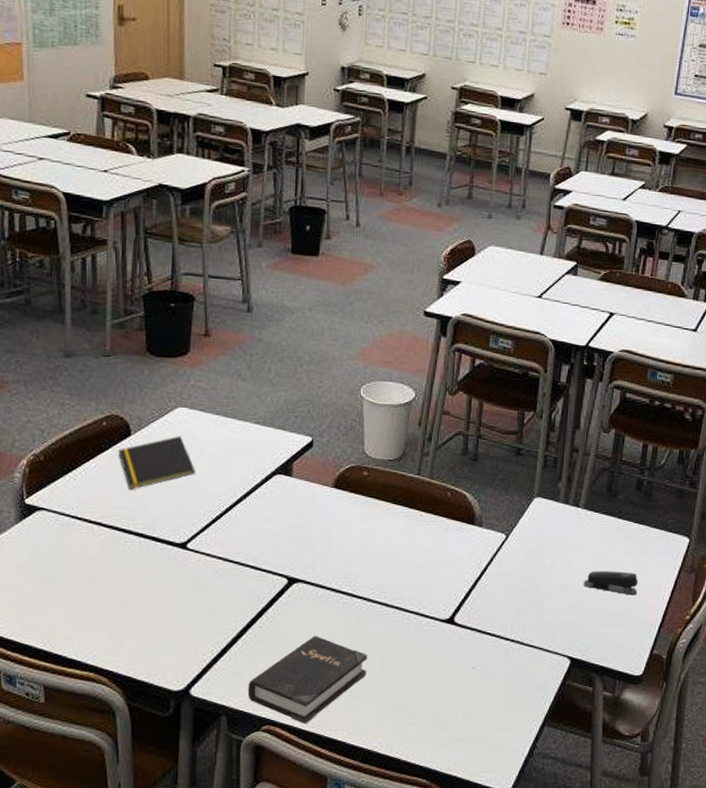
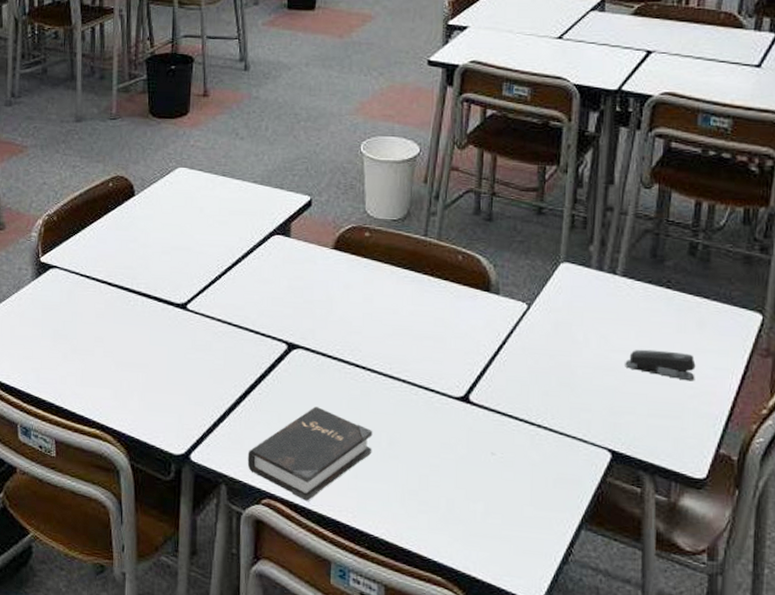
notepad: present [118,436,196,490] -> none [123,196,196,249]

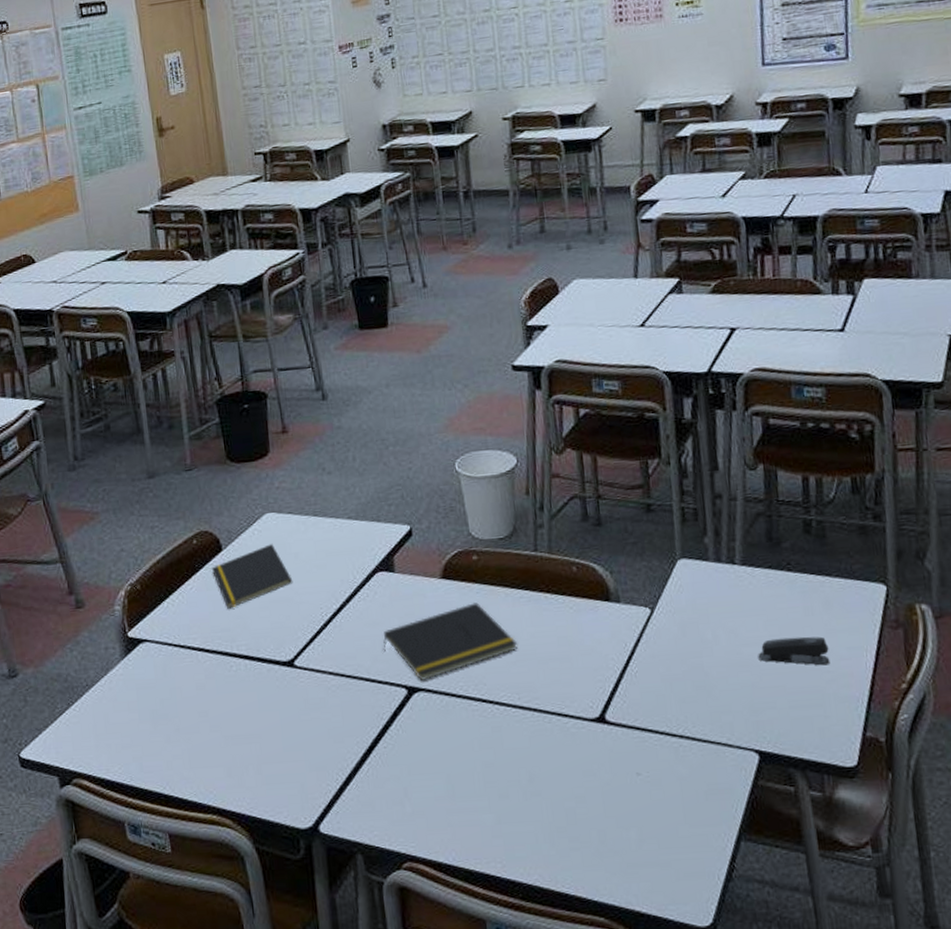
notepad: none [123,196,196,249] -> present [212,544,293,609]
hardback book: present [247,407,373,501] -> none [380,752,513,857]
notepad: none [270,275,397,339] -> present [383,602,518,680]

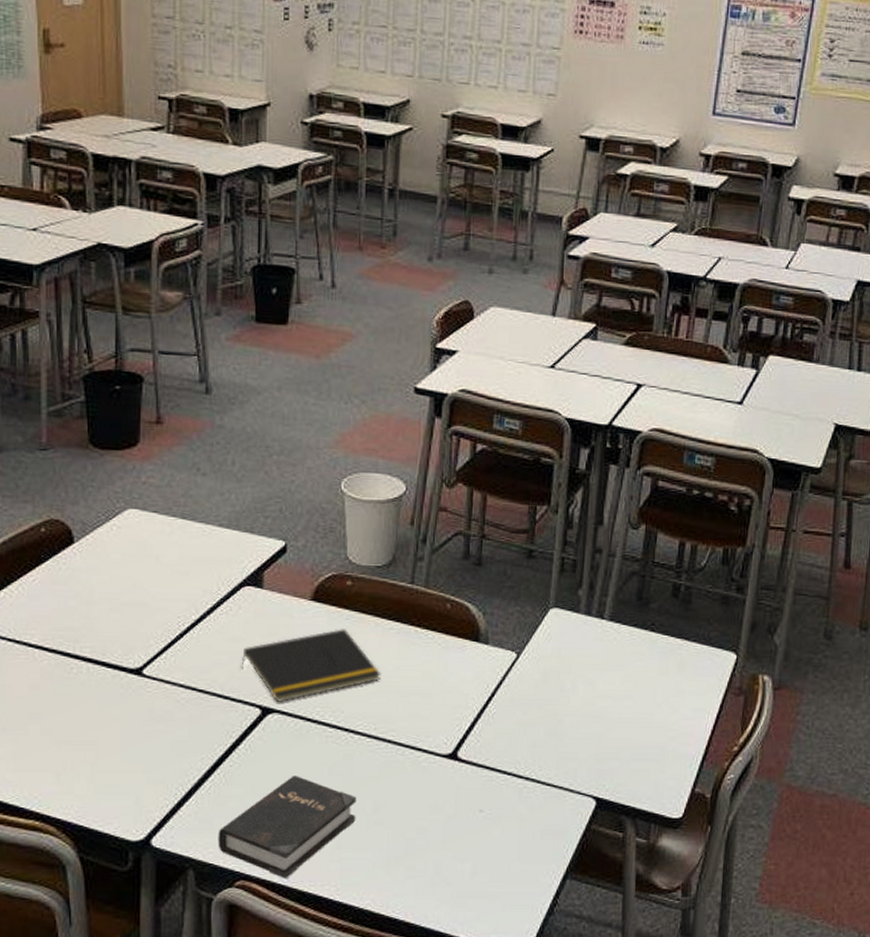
notepad: present [212,544,293,609] -> none [60,543,151,607]
hardback book: none [380,752,513,857] -> present [218,776,357,878]
stapler: present [758,636,829,666] -> none [610,694,676,723]

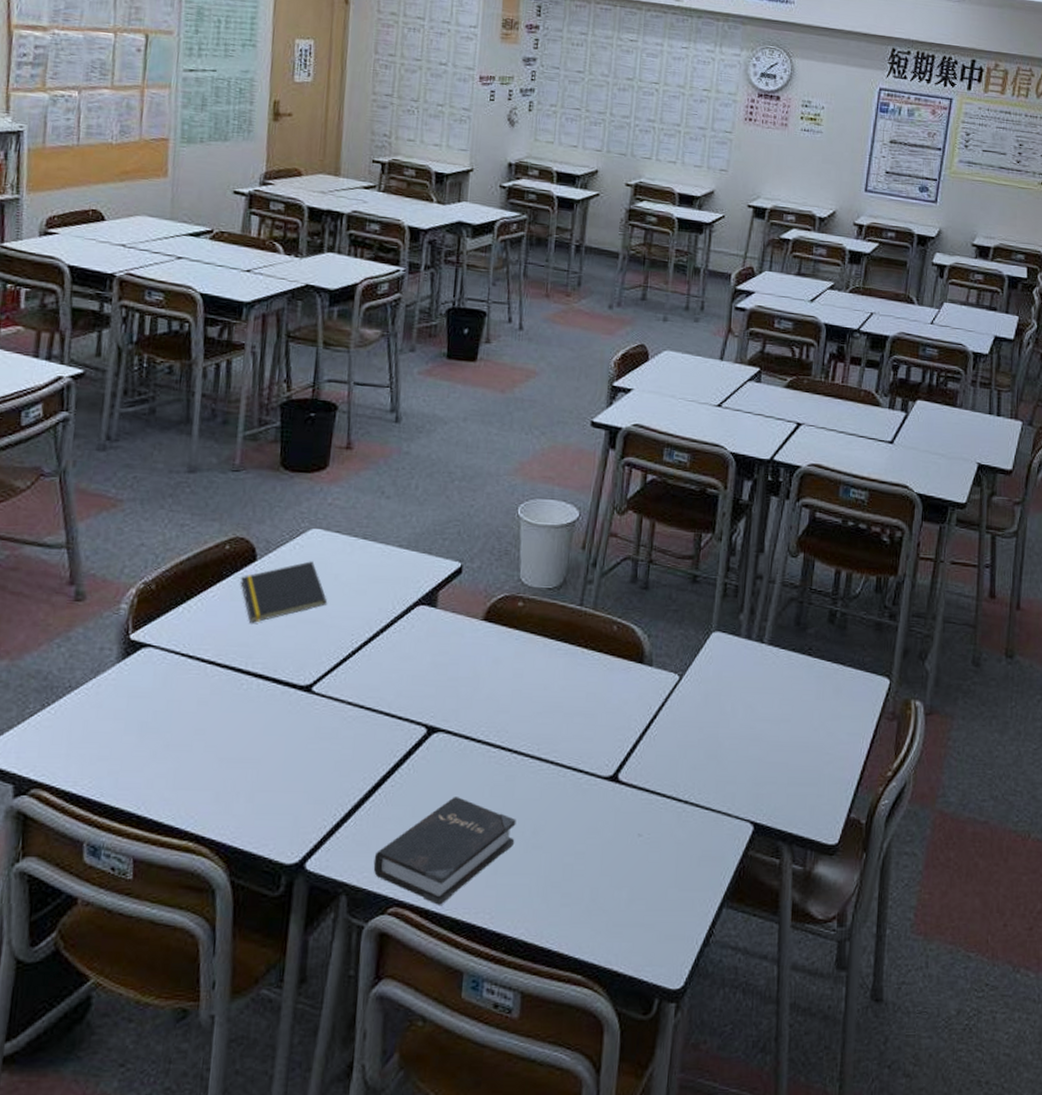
notepad: none [60,543,151,607] -> present [241,561,328,623]
notepad: present [241,629,382,702] -> none [409,649,547,721]

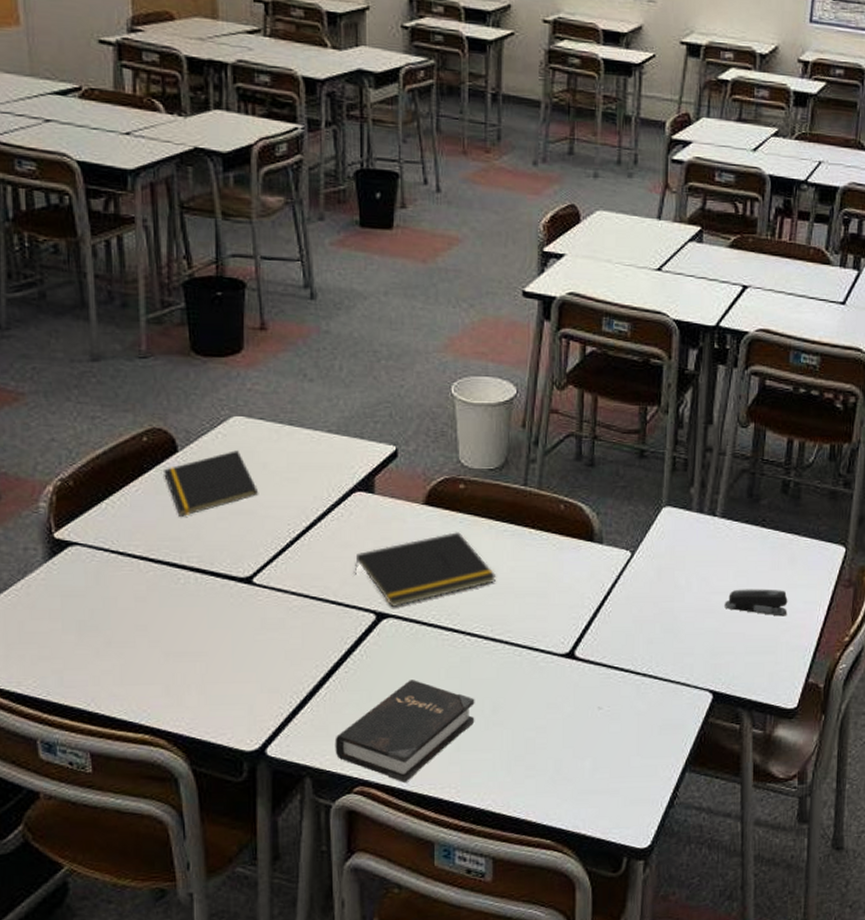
notepad: none [409,649,547,721] -> present [354,532,497,607]
stapler: none [769,717,832,748] -> present [724,589,788,616]

